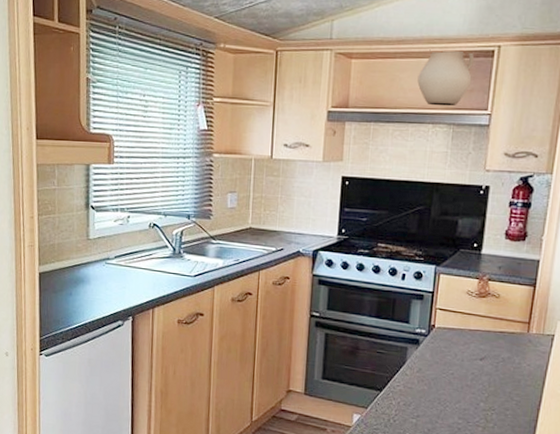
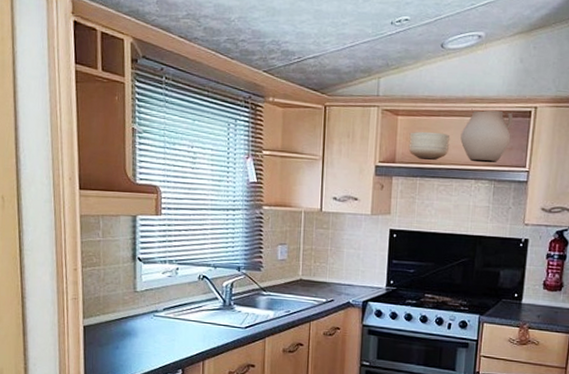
bowl: none [362,74,407,105] -> present [408,131,451,161]

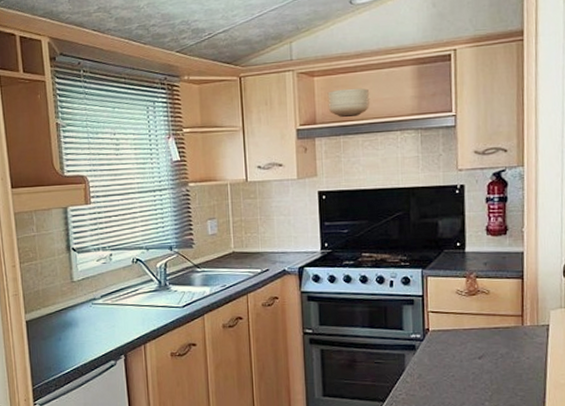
jug: present [460,108,514,163] -> none [380,58,433,113]

